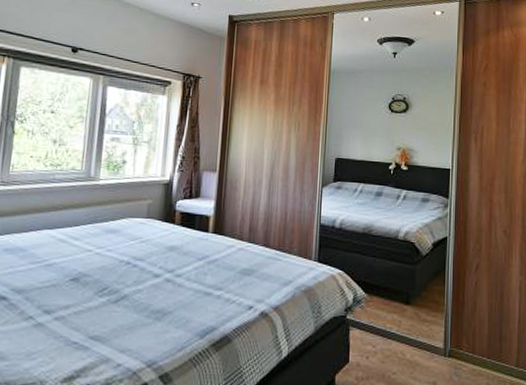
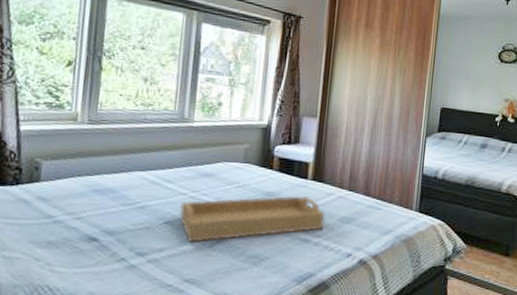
serving tray: none [85,249,226,298] -> present [179,196,325,242]

